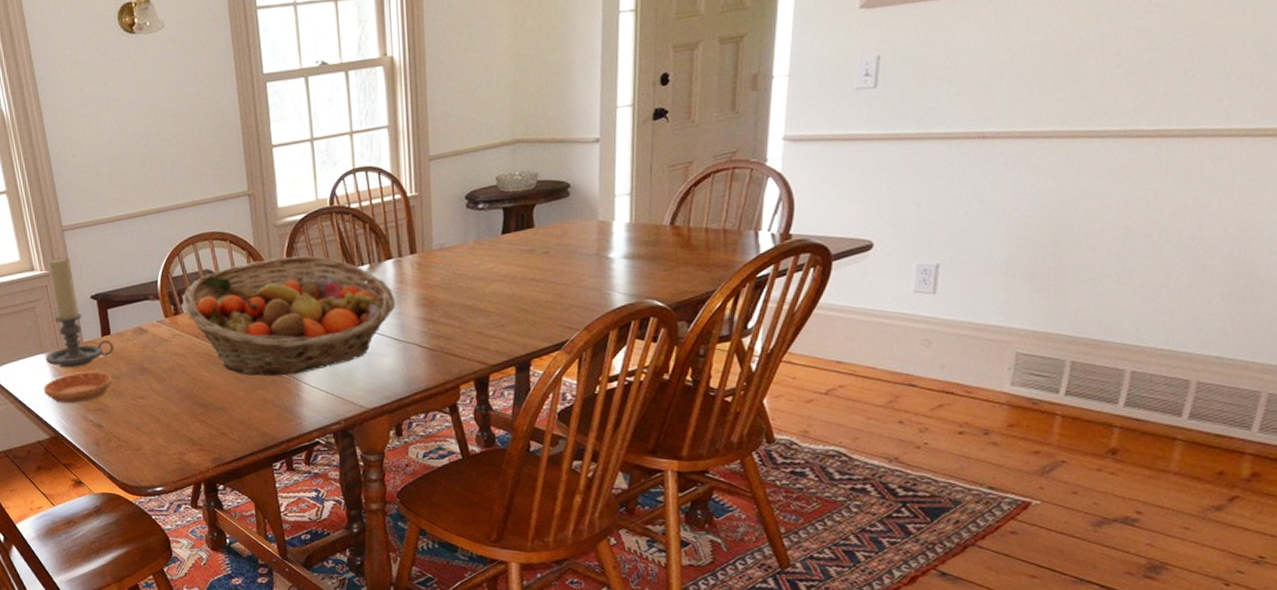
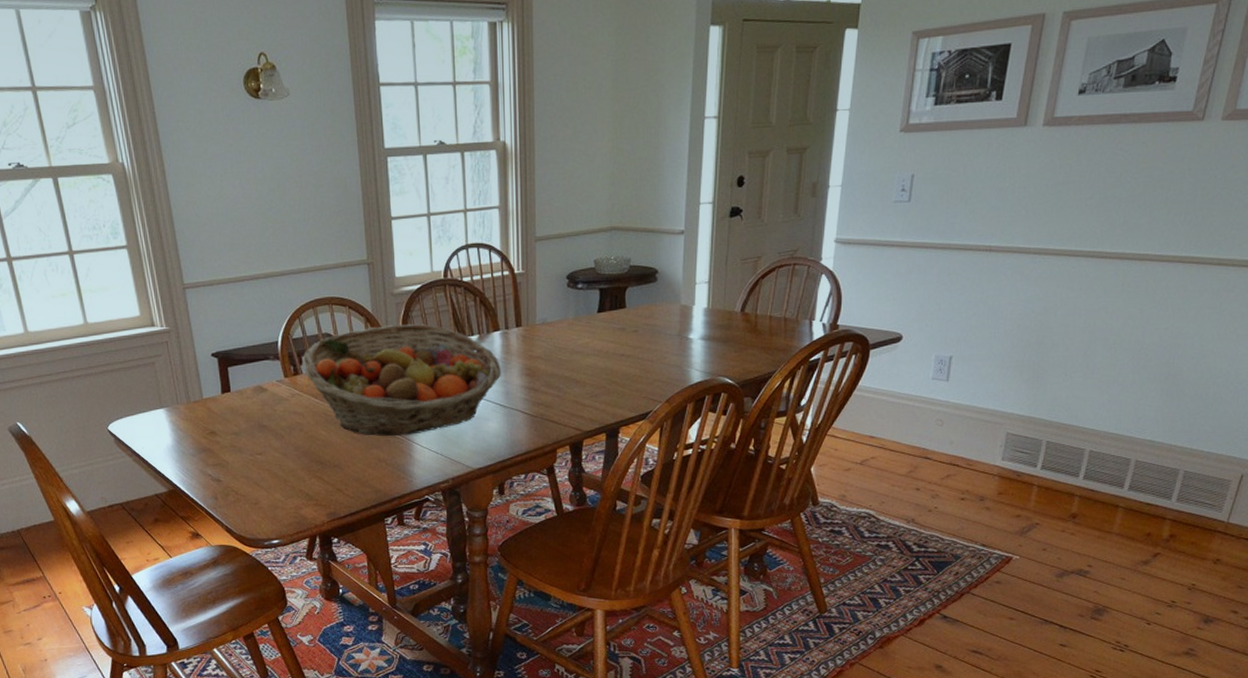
saucer: present [43,371,113,403] -> none [162,427,232,457]
candle holder: present [45,257,114,368] -> none [164,314,233,423]

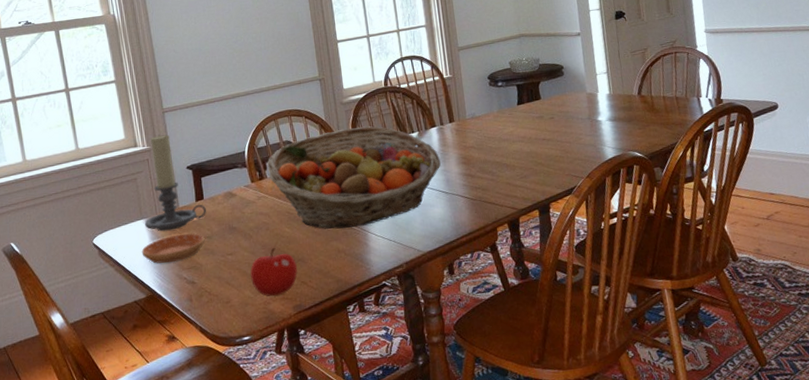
saucer: none [162,427,232,457] -> present [141,233,205,264]
candle holder: none [164,314,233,423] -> present [144,134,206,232]
fruit: none [281,451,333,502] -> present [250,248,298,297]

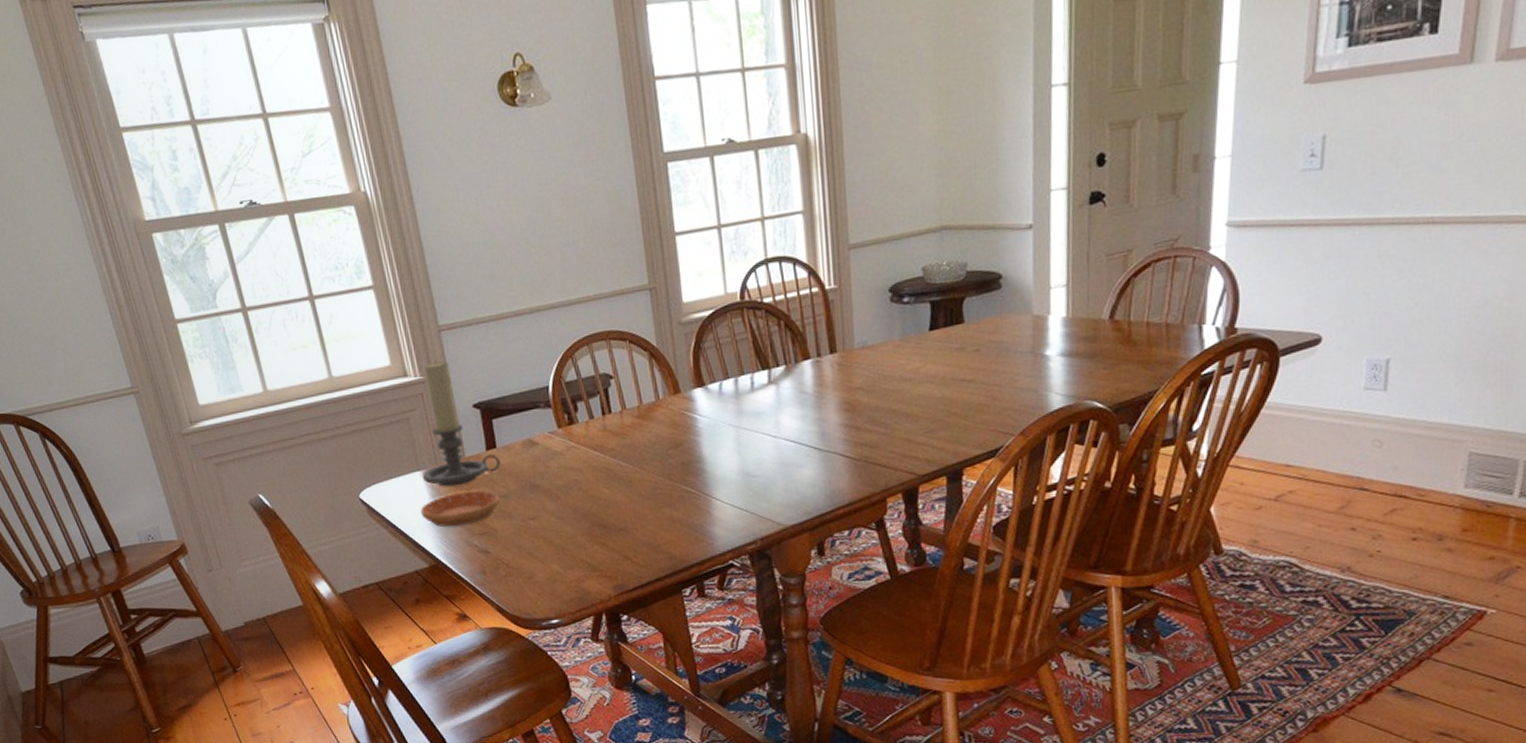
fruit: present [250,248,298,297] -> none [558,513,619,574]
fruit basket: present [267,126,442,229] -> none [578,356,816,492]

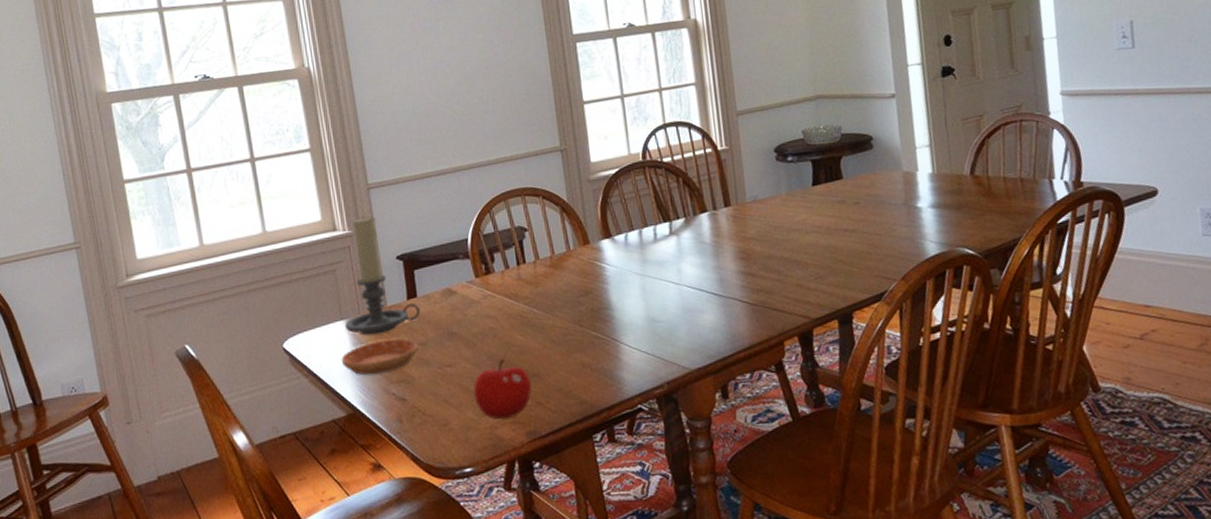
fruit: none [558,513,619,574] -> present [473,360,532,420]

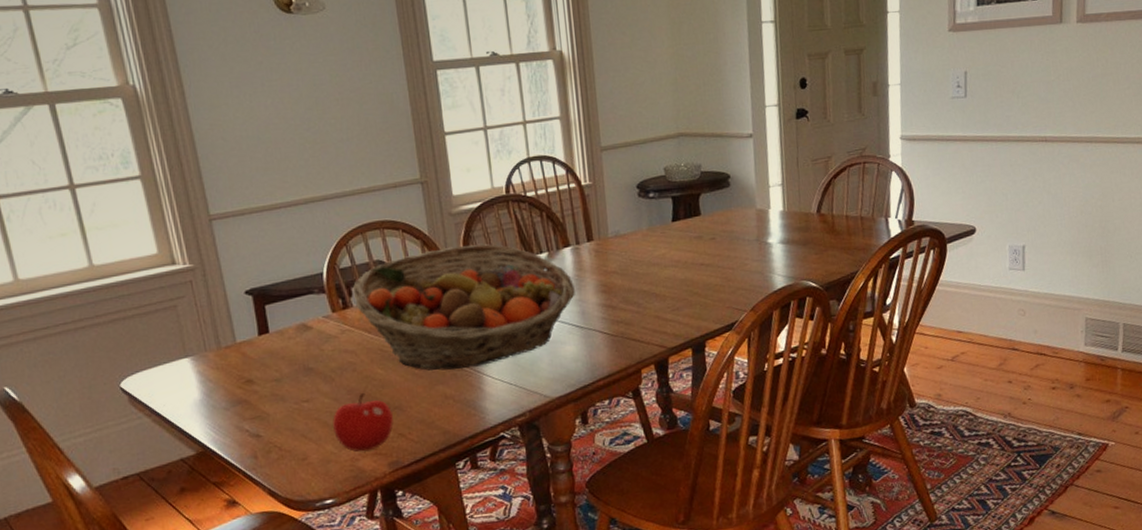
saucer: present [341,338,418,375] -> none [187,375,272,413]
candle holder: present [344,216,420,336] -> none [189,249,273,373]
fruit basket: none [495,210,714,338] -> present [352,244,576,371]

